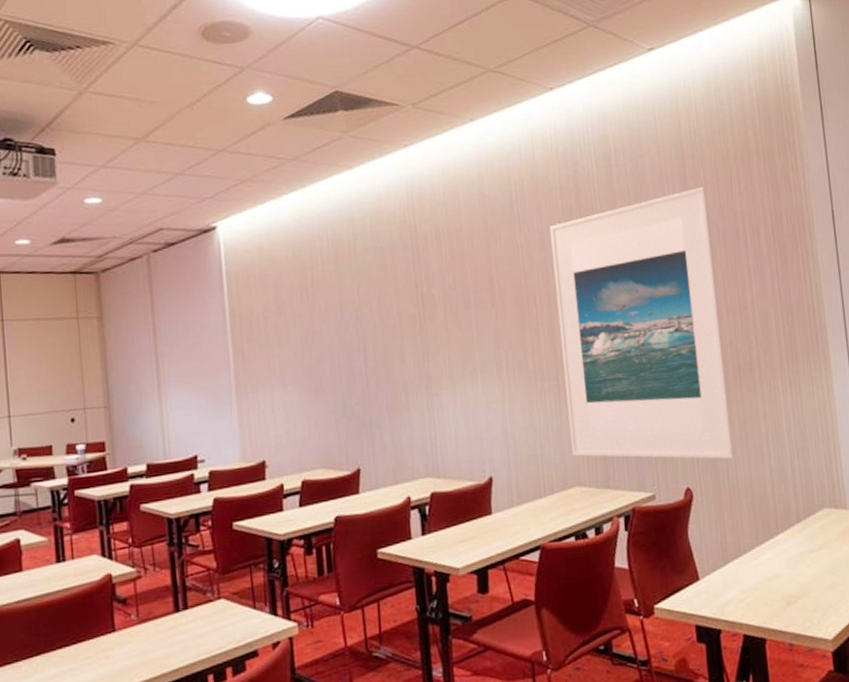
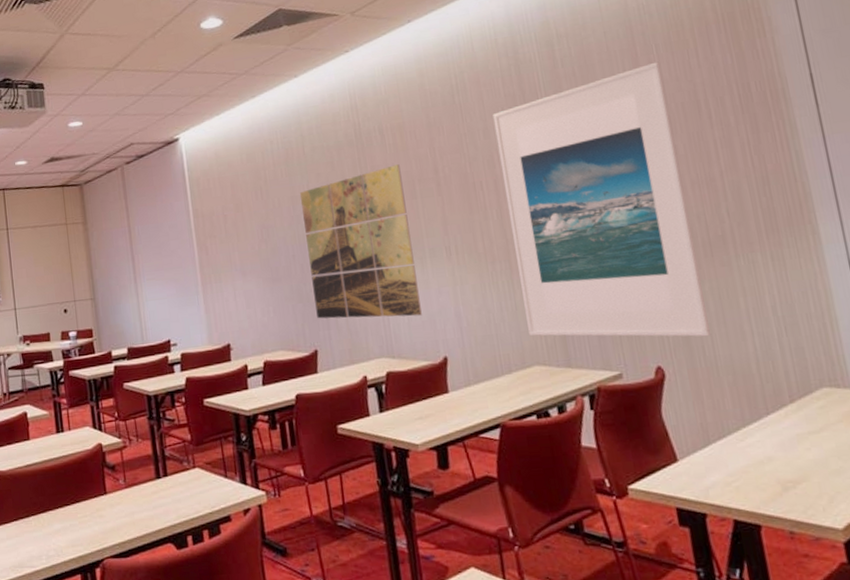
wall art: none [348,272,470,435] -> present [299,164,422,319]

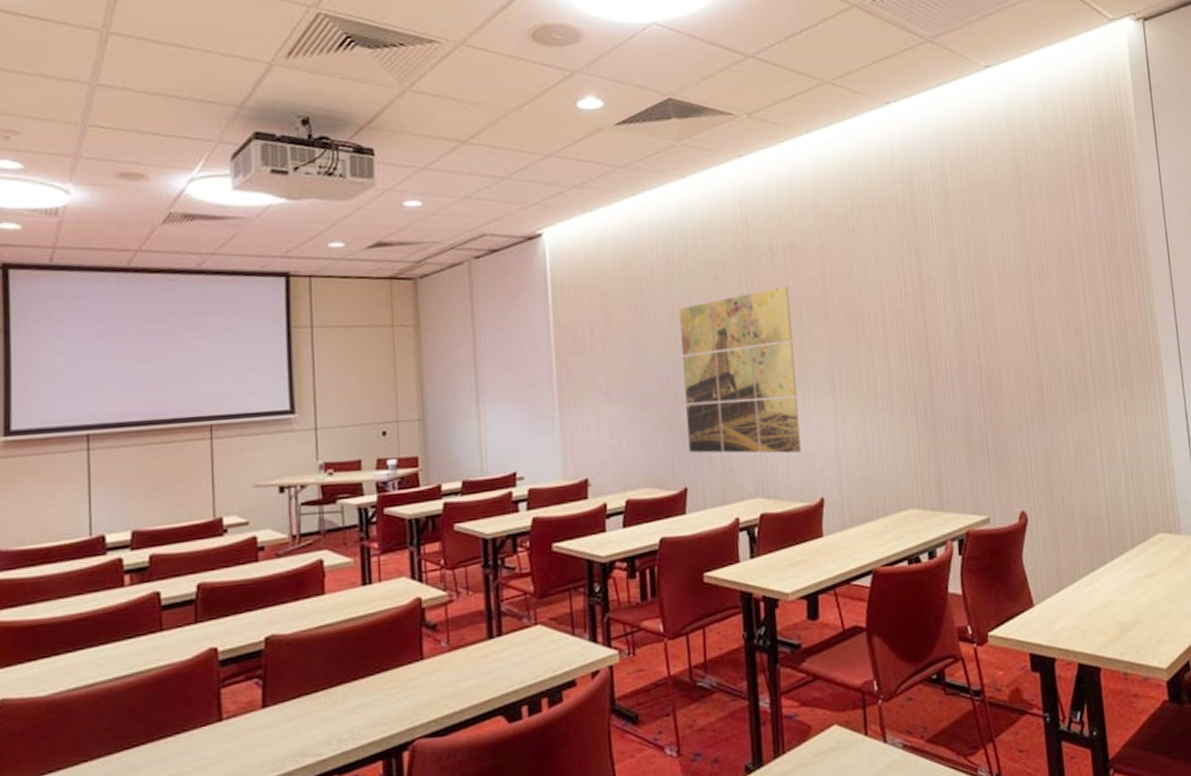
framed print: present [493,61,711,337] -> none [885,205,1069,482]

